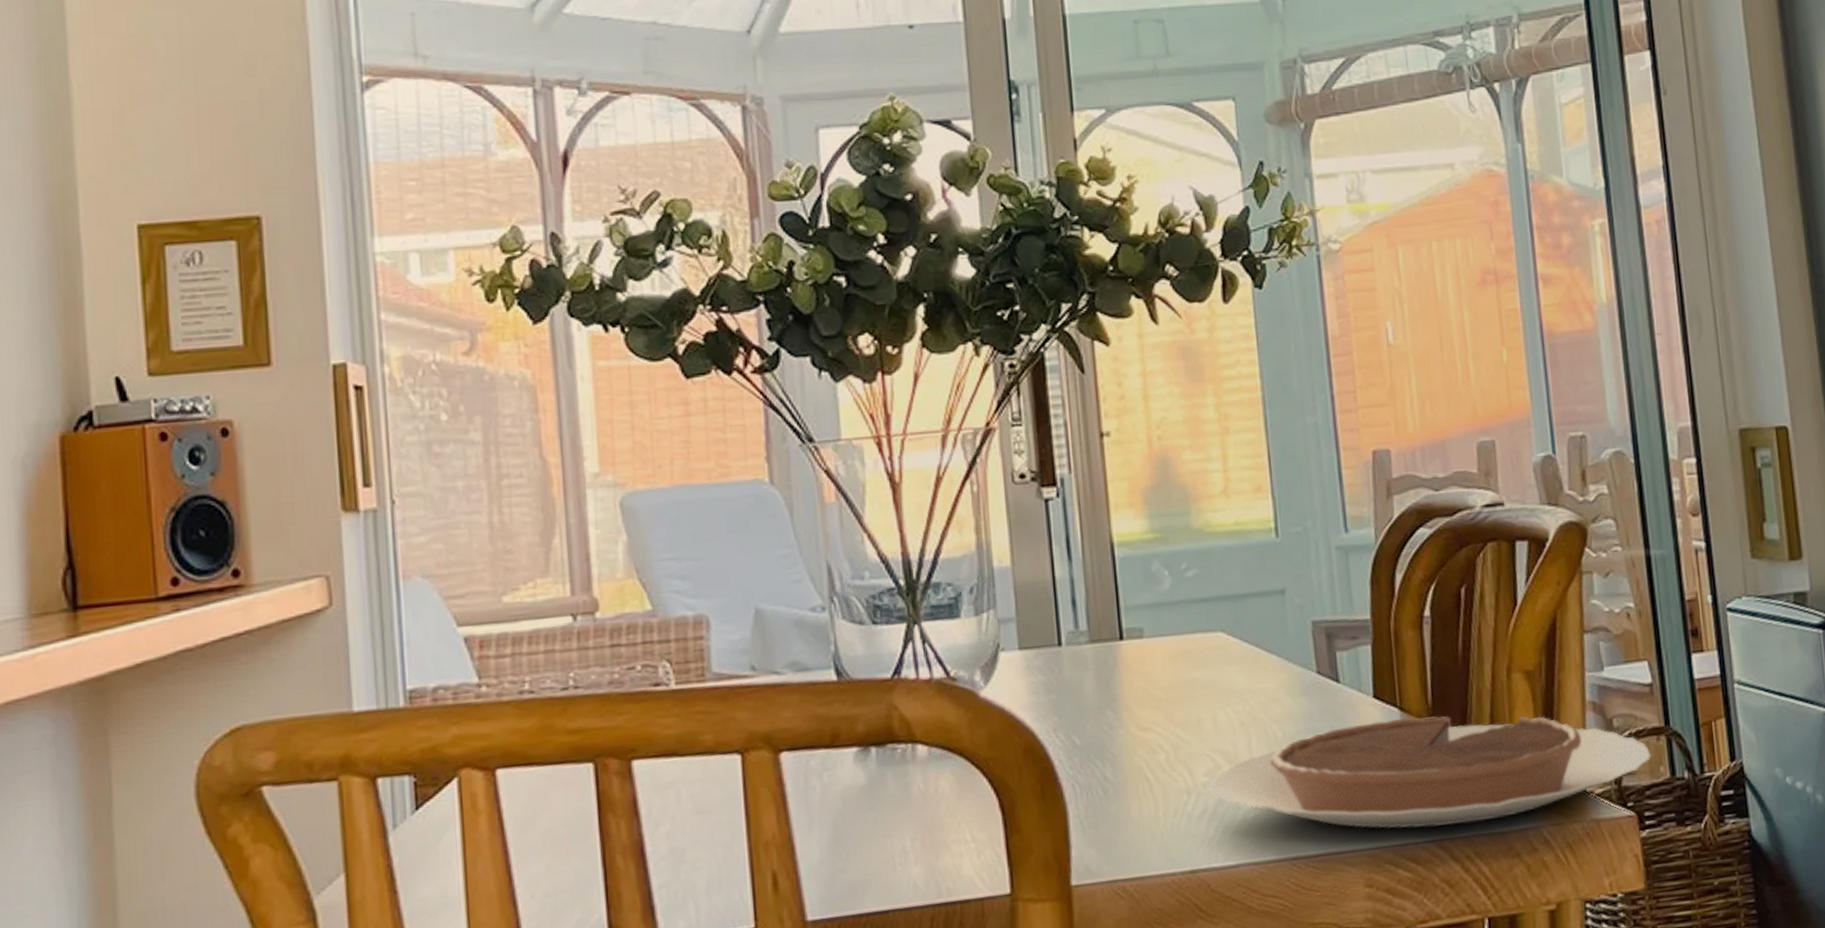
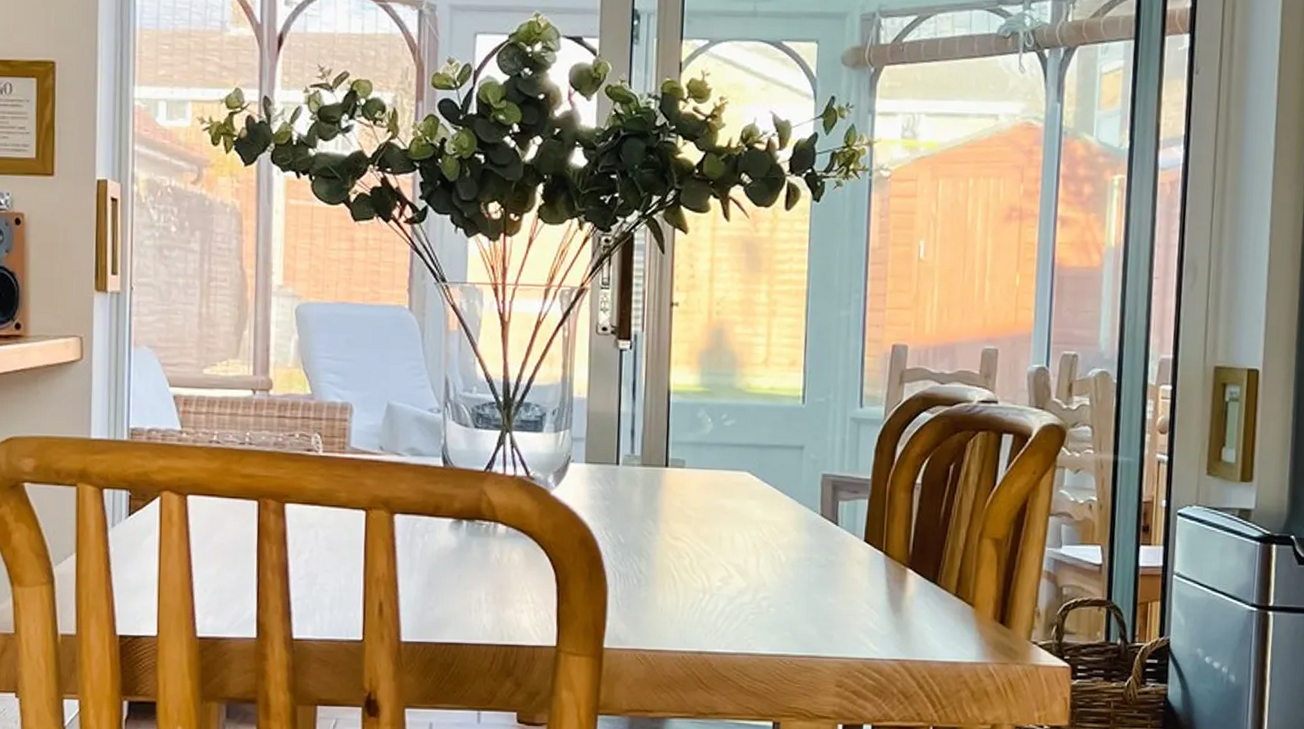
chocolate tart: present [1206,716,1652,830] -> none [719,560,1092,651]

